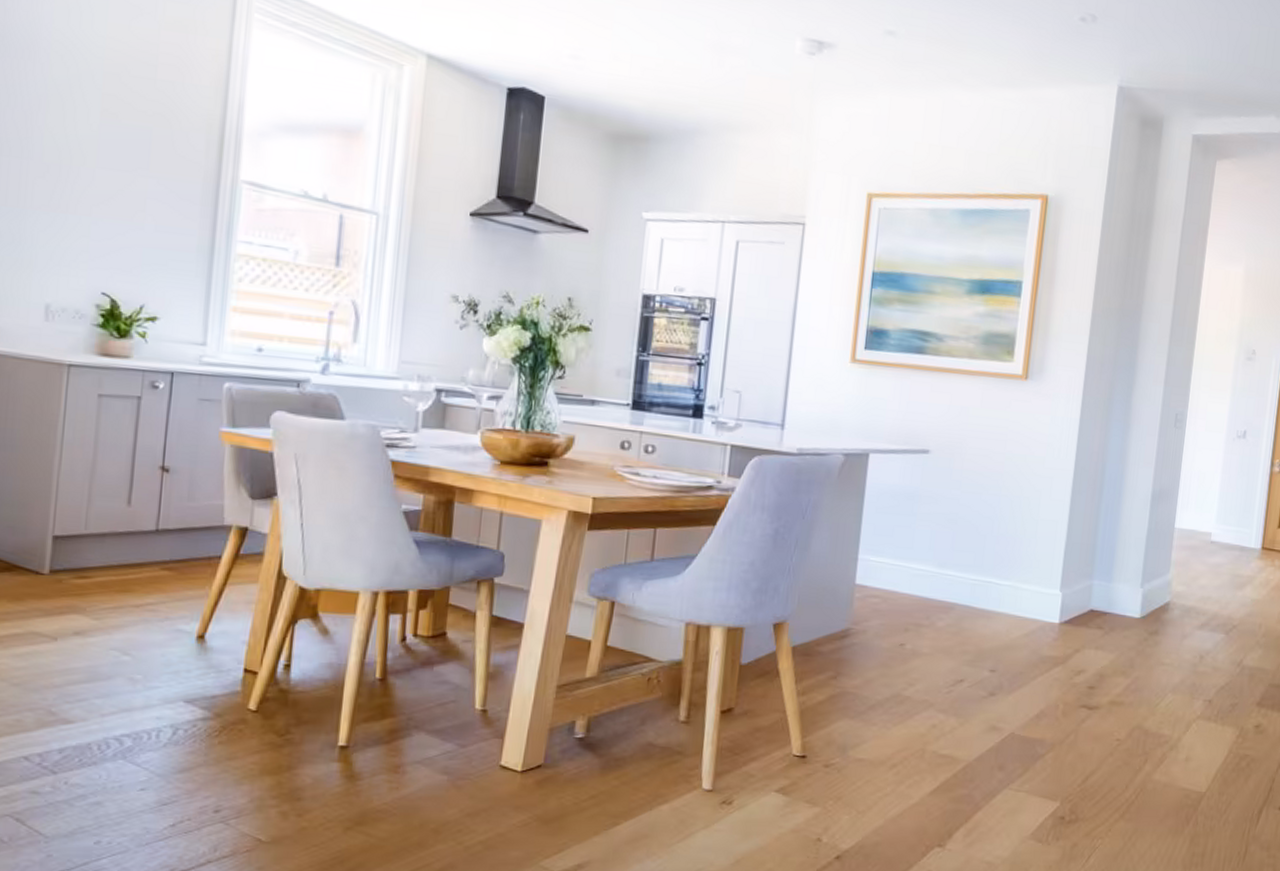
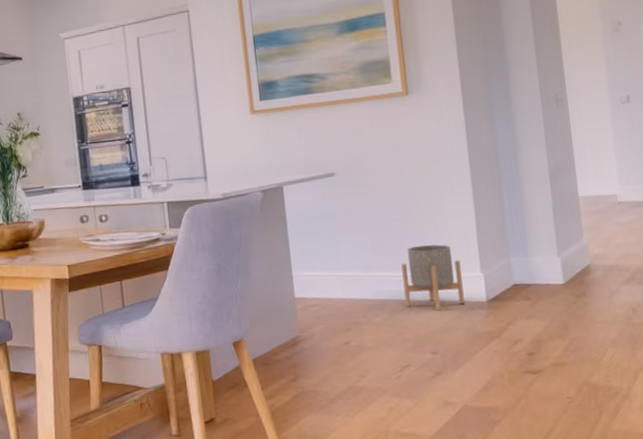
planter: none [974,549,1041,626] -> present [401,244,465,312]

